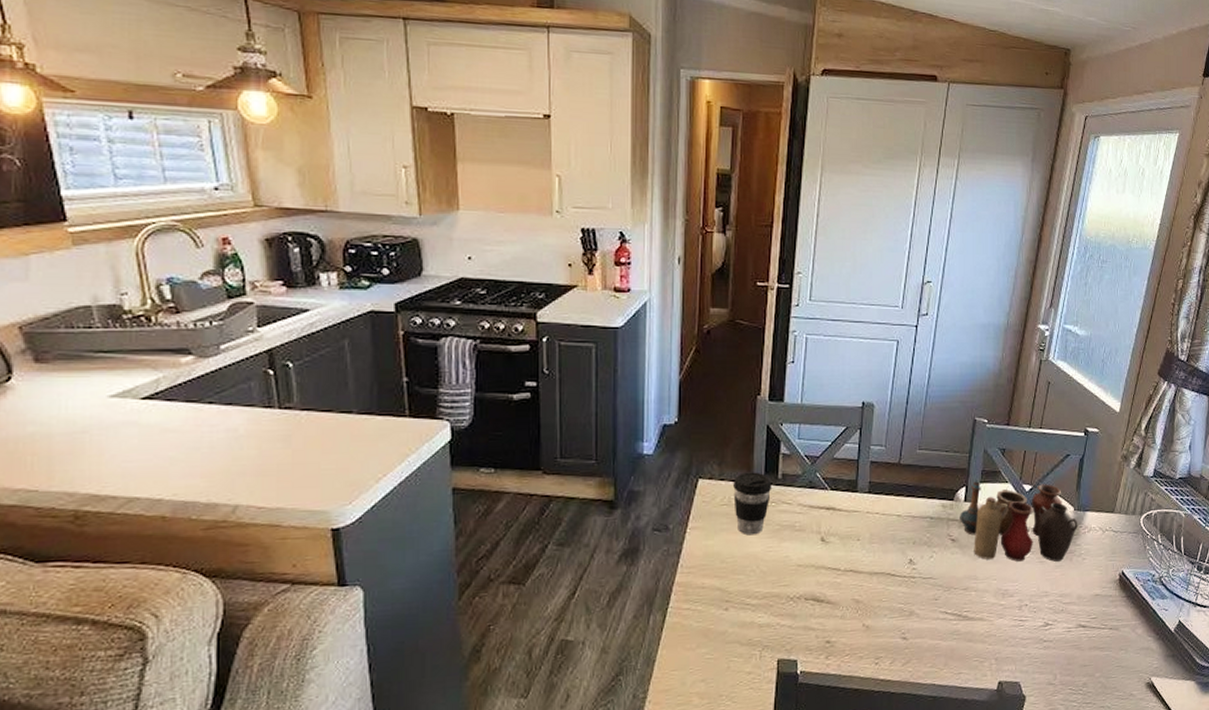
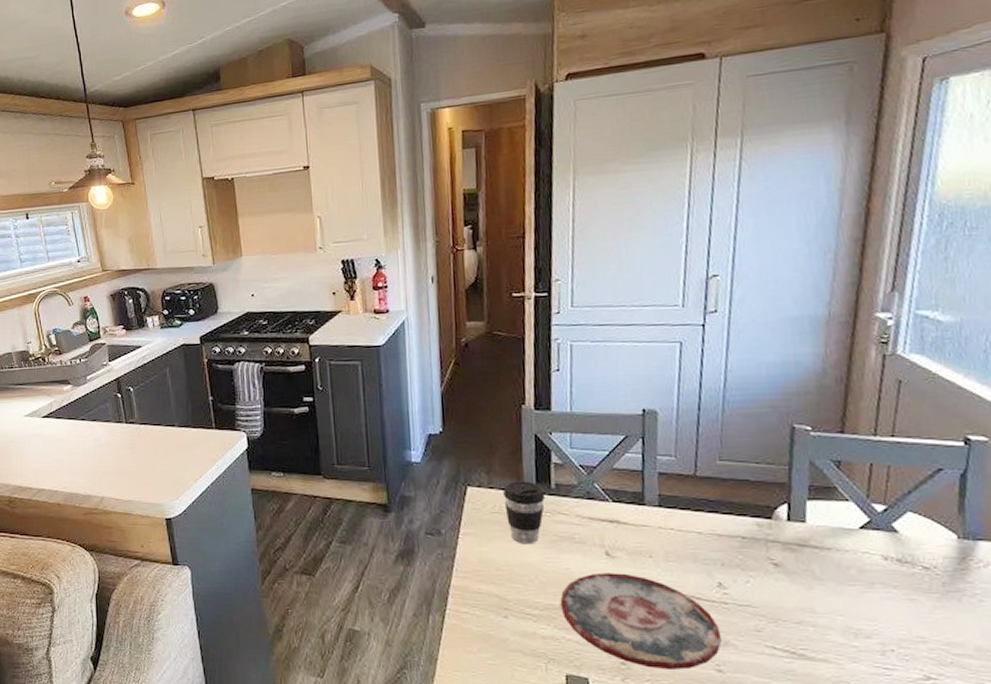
plate: none [778,557,908,644] -> present [560,573,722,670]
vase: present [960,481,1078,562] -> none [782,498,966,601]

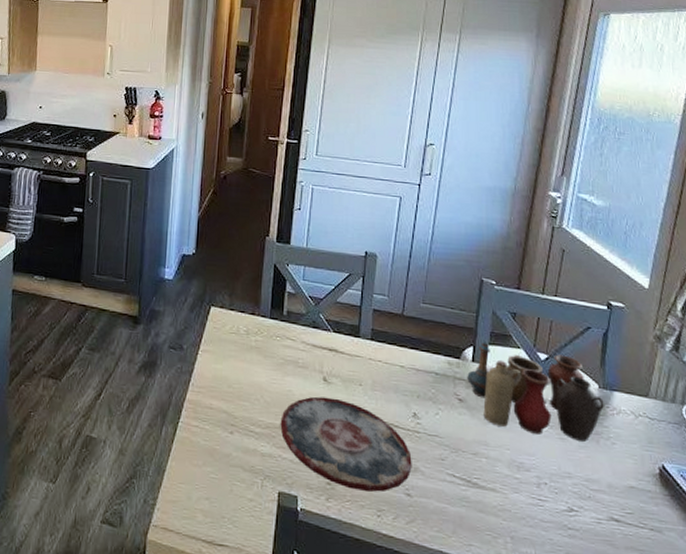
coffee cup: present [503,481,546,545] -> none [241,305,278,366]
vase: none [782,498,966,601] -> present [467,342,604,442]

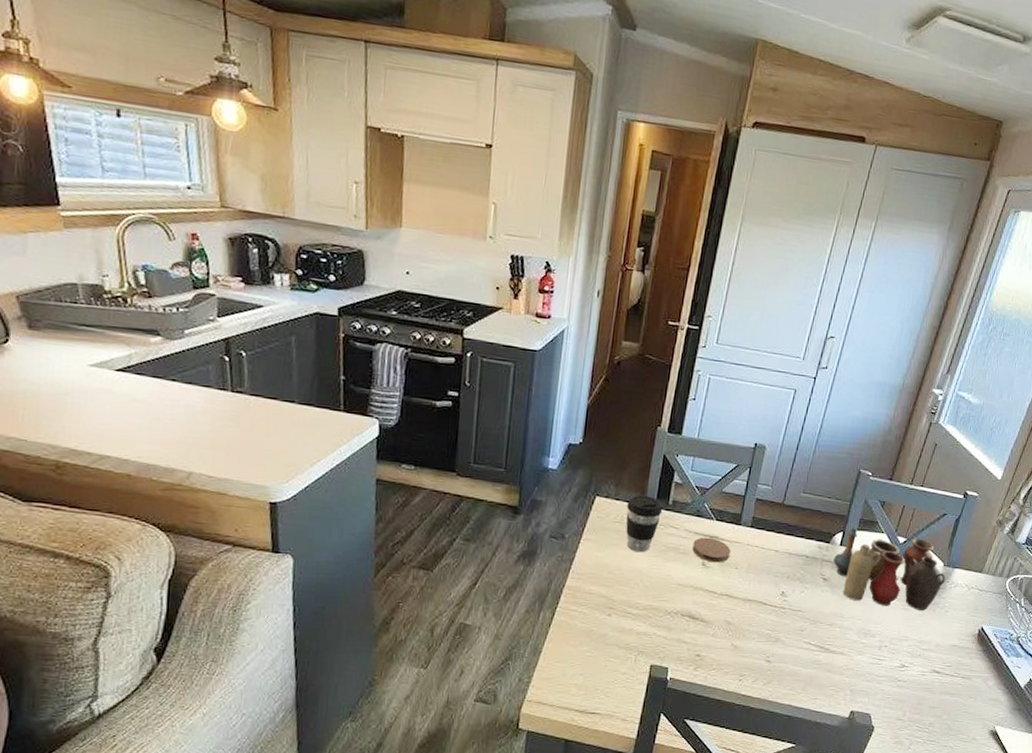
coffee cup: none [241,305,278,366] -> present [626,495,663,553]
plate: present [280,396,412,492] -> none [657,580,776,660]
coaster: none [312,350,353,379] -> present [692,537,731,563]

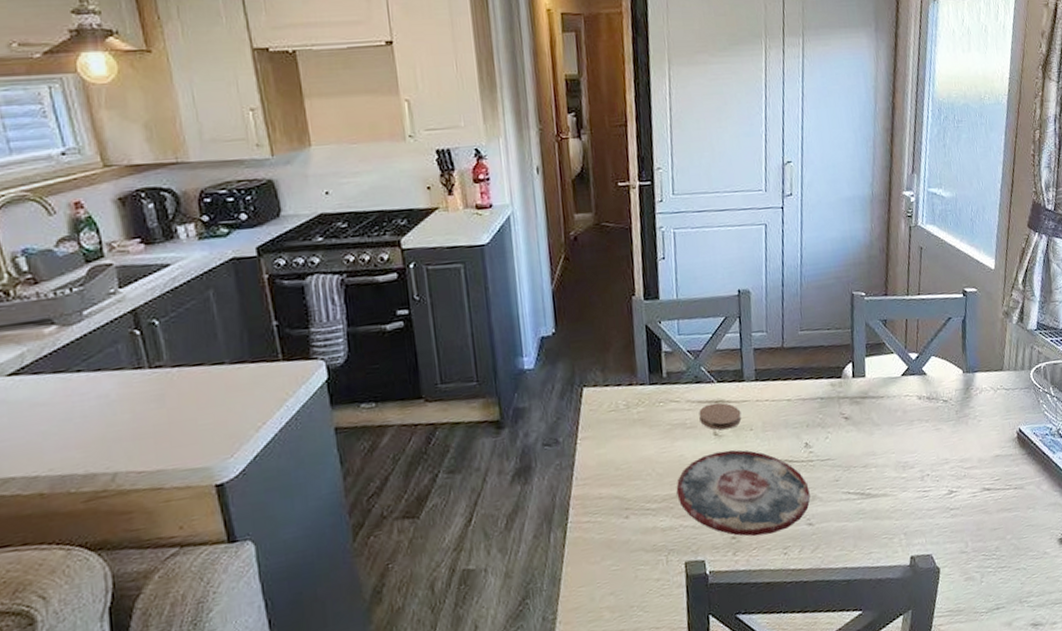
coffee cup: present [626,495,663,553] -> none [618,373,658,439]
plate: none [657,580,776,660] -> present [676,450,810,537]
vase: present [833,528,946,611] -> none [849,349,969,434]

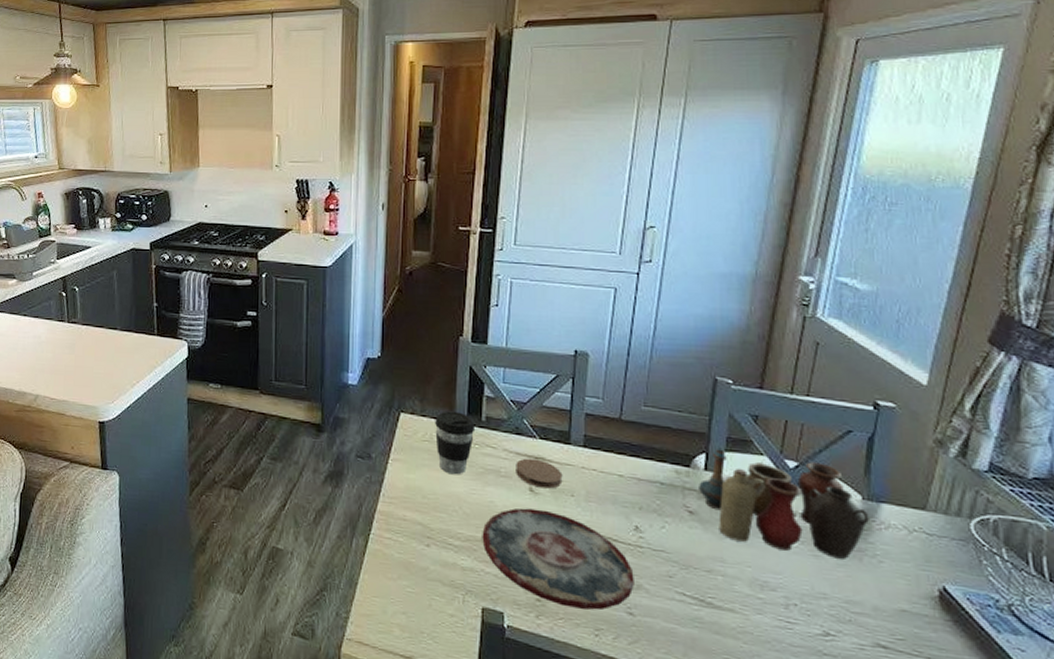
coffee cup: none [618,373,658,439] -> present [435,411,476,475]
vase: none [849,349,969,434] -> present [699,449,869,559]

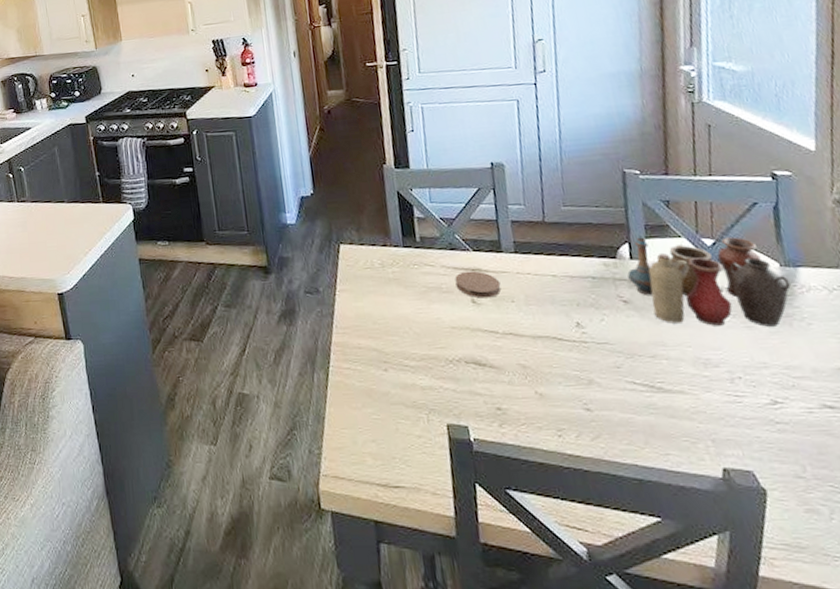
coffee cup: present [435,411,476,475] -> none [373,236,412,297]
plate: present [482,508,634,610] -> none [434,319,587,412]

